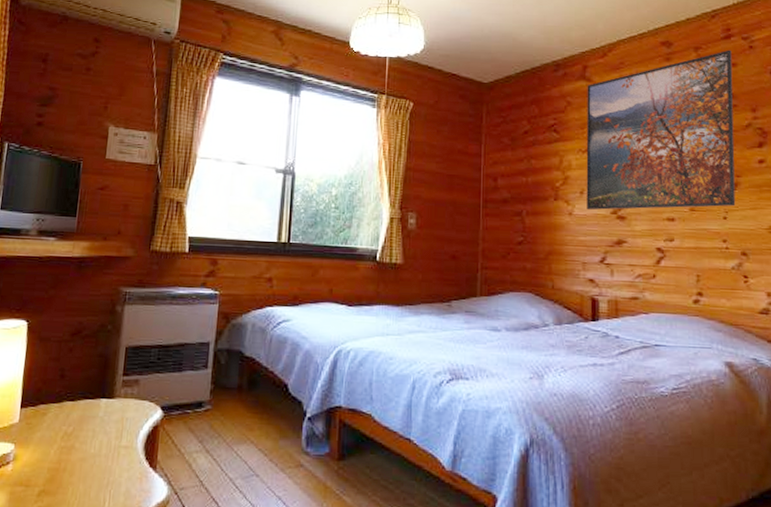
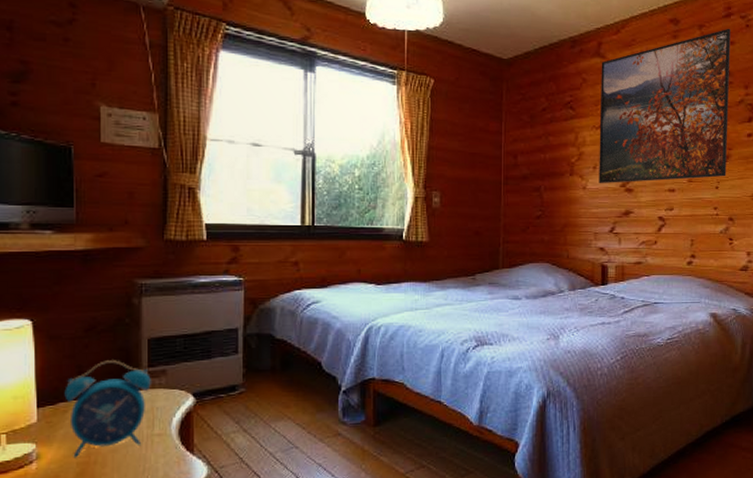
alarm clock: none [45,365,124,464] -> present [64,360,151,458]

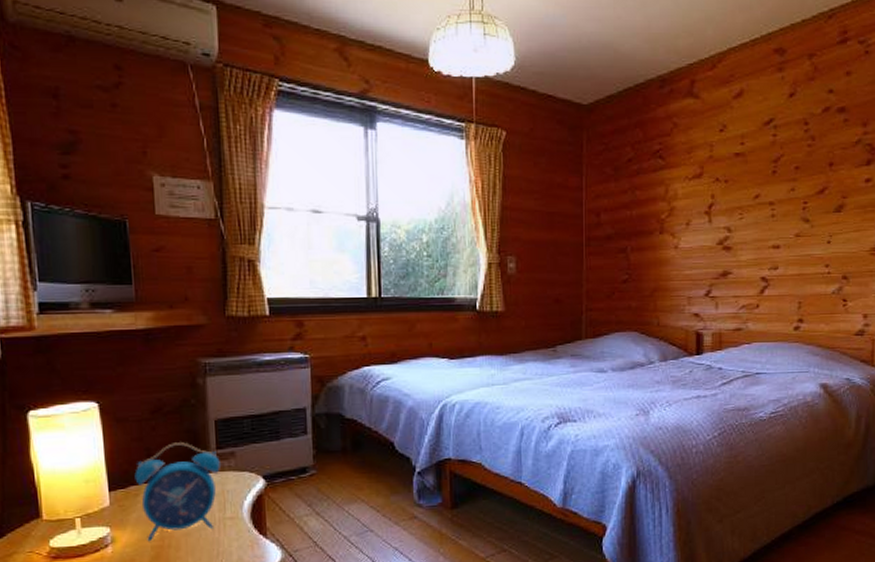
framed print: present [599,28,731,184] -> none [692,56,847,243]

